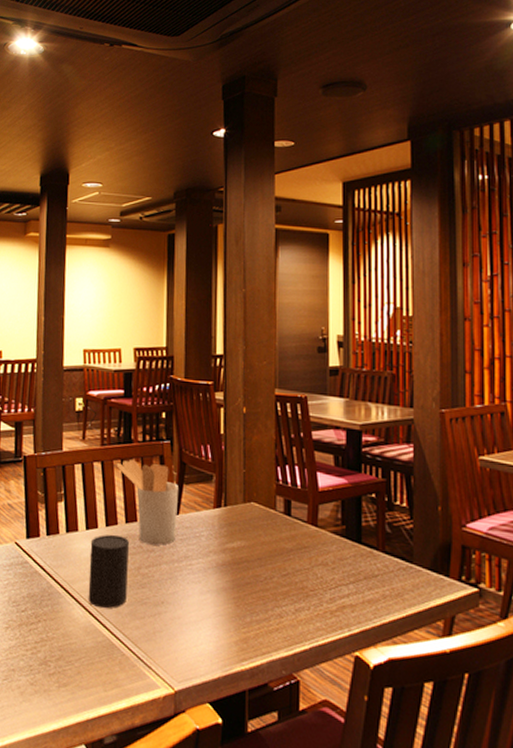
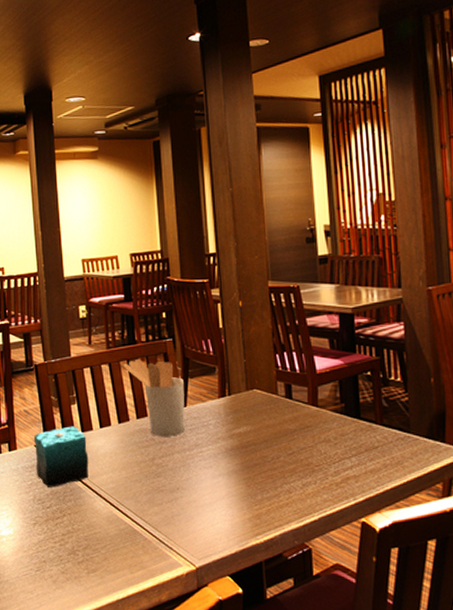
candle: none [14,525,71,590] -> present [33,426,89,487]
cup: present [88,534,129,609] -> none [105,430,144,499]

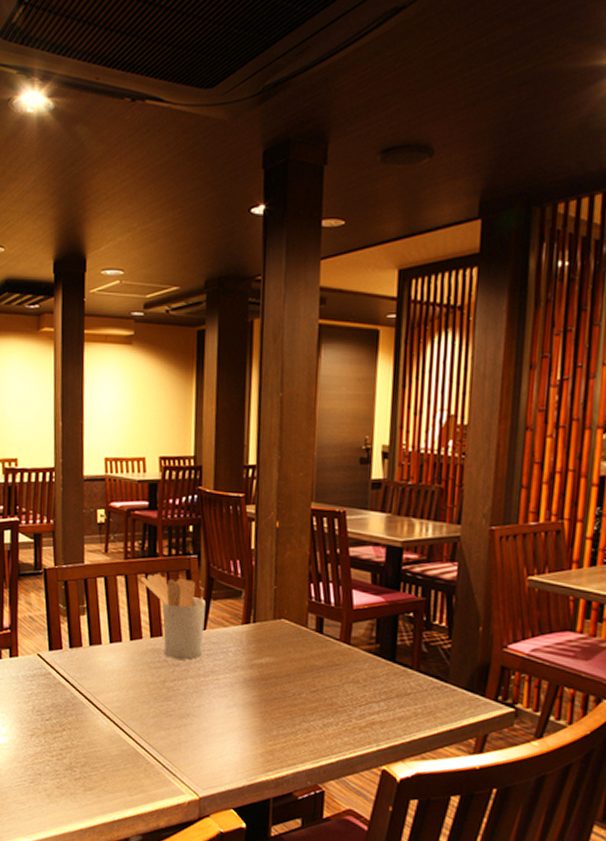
candle: present [33,426,89,487] -> none [37,637,95,700]

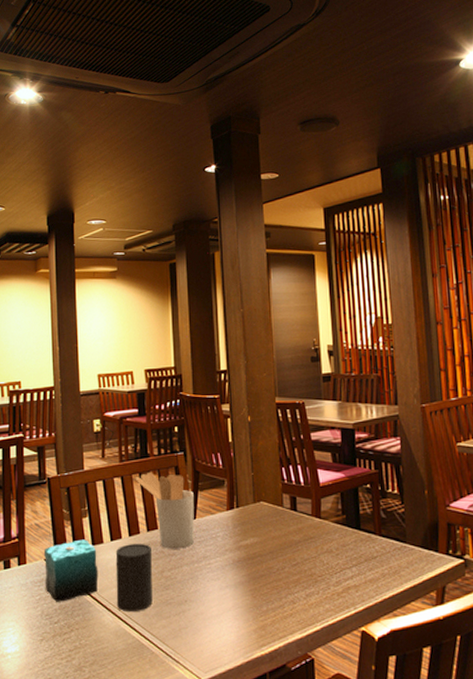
candle: none [37,637,95,700] -> present [43,539,99,602]
cup: none [112,648,154,720] -> present [115,543,153,613]

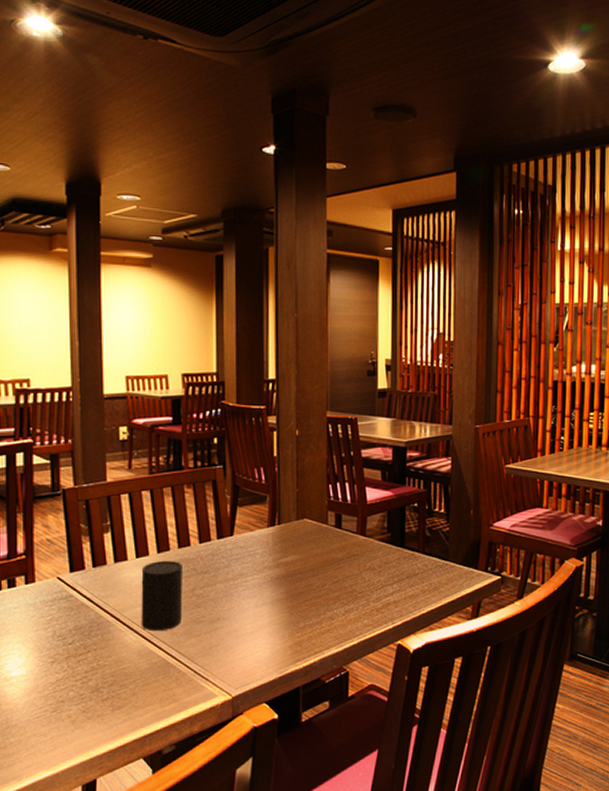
candle: present [43,539,99,602] -> none [56,556,121,622]
utensil holder: present [135,472,195,549] -> none [166,485,232,566]

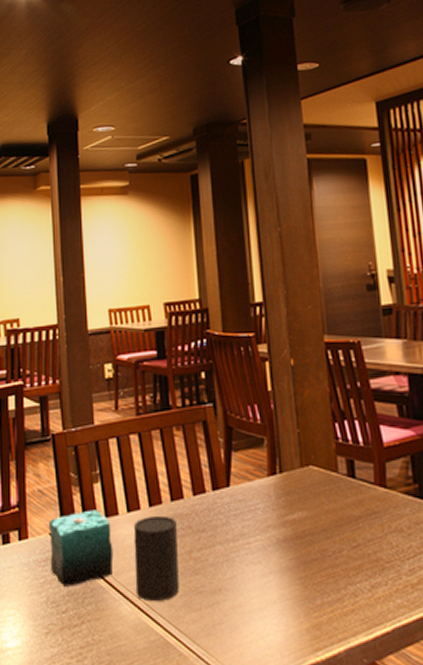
candle: none [56,556,121,622] -> present [48,510,114,587]

